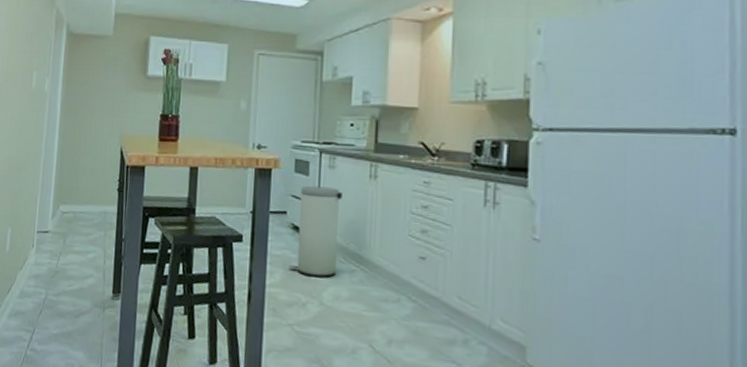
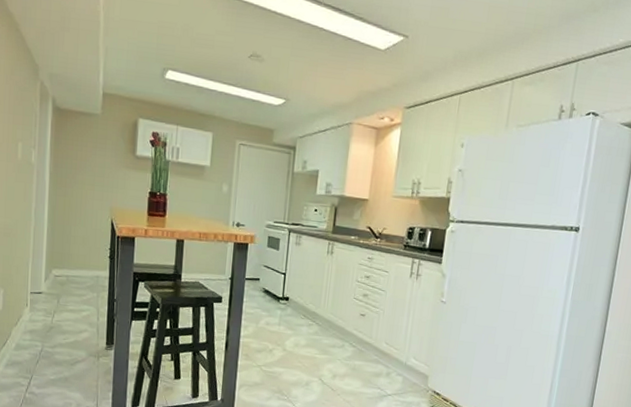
pedal bin: present [288,185,342,279] -> none [259,258,305,331]

